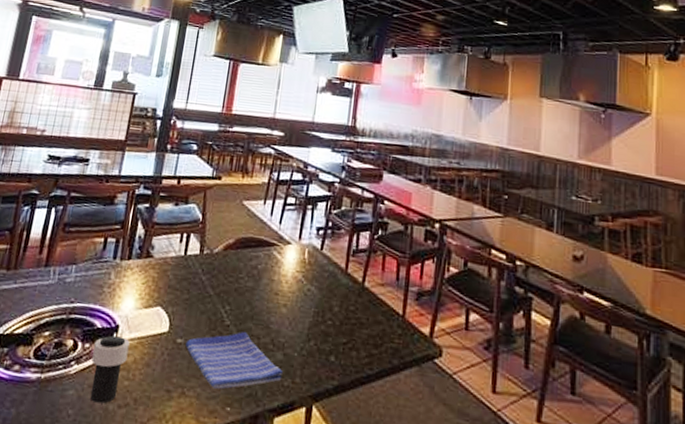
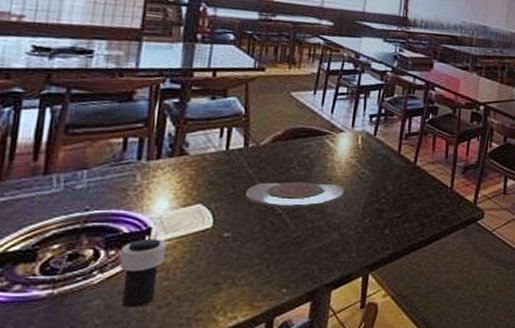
dish towel: present [185,332,283,389] -> none [233,219,339,274]
plate: none [198,290,290,322] -> present [245,182,345,208]

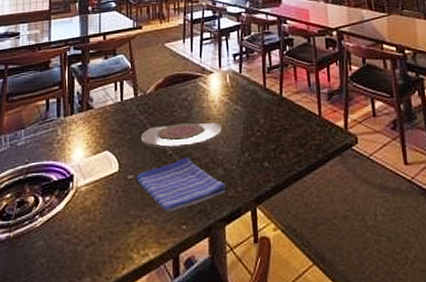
cup: present [120,239,167,308] -> none [54,184,86,248]
dish towel: none [233,219,339,274] -> present [136,157,226,212]

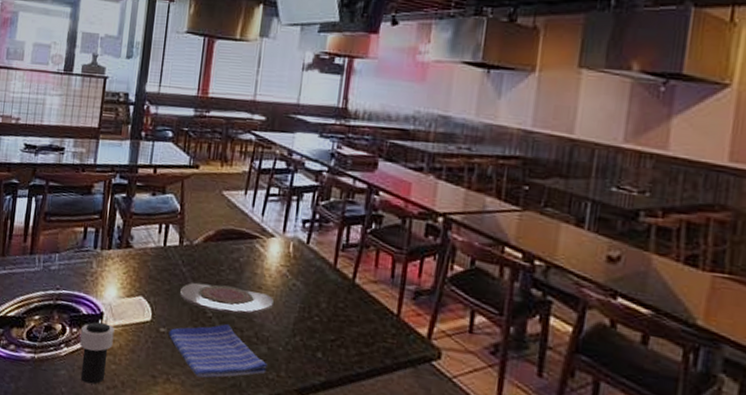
cup: none [54,184,86,248] -> present [80,322,115,385]

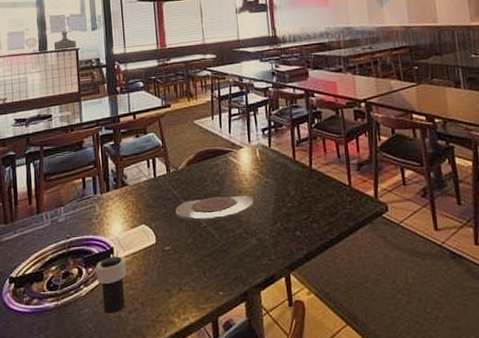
dish towel: present [169,324,267,378] -> none [173,229,260,280]

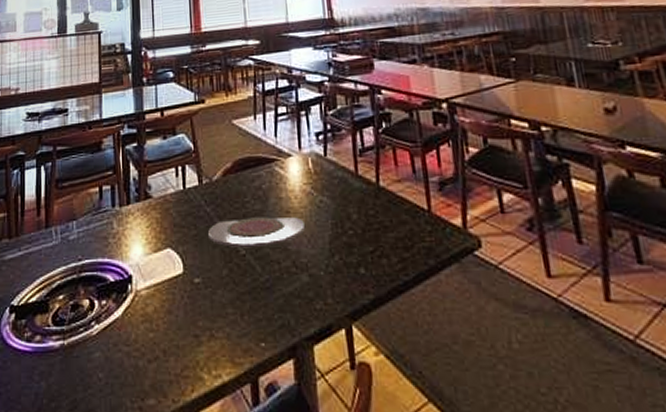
cup: present [96,256,127,314] -> none [111,287,147,361]

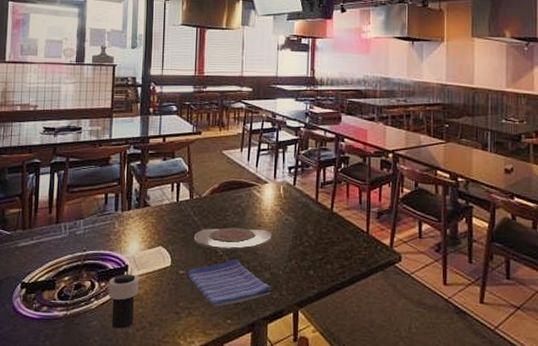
cup: none [111,287,147,361] -> present [109,274,139,329]
dish towel: none [204,259,313,325] -> present [187,259,271,307]

